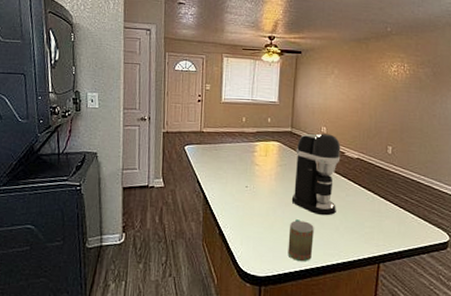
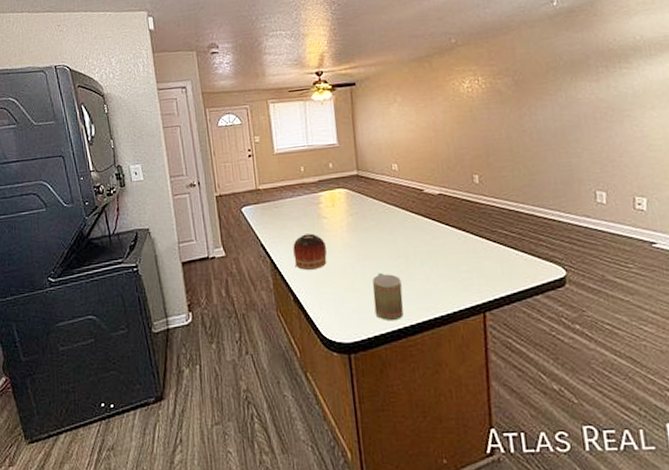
bowl: none [225,177,255,209] -> present [293,233,327,270]
coffee maker: present [291,133,341,216] -> none [366,171,424,266]

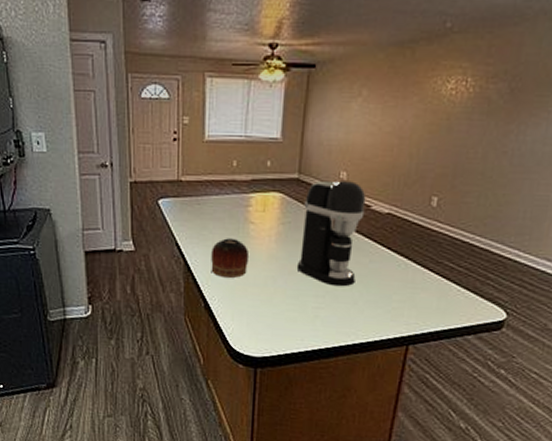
coffee maker: none [366,171,424,266] -> present [296,180,366,287]
mug: present [372,273,404,321] -> none [290,291,325,342]

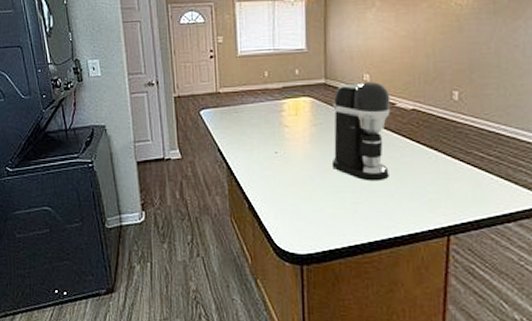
bowl: present [211,238,250,278] -> none [251,142,287,178]

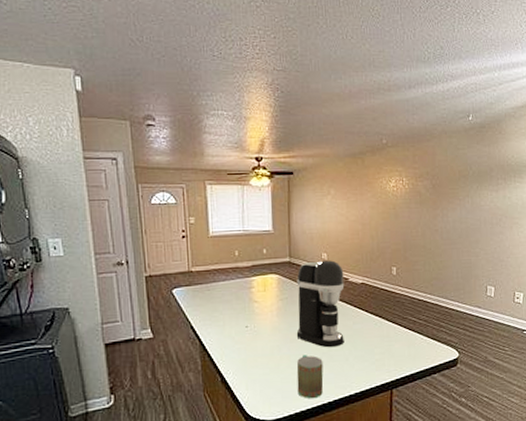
mug: none [331,187,363,237] -> present [296,355,324,399]

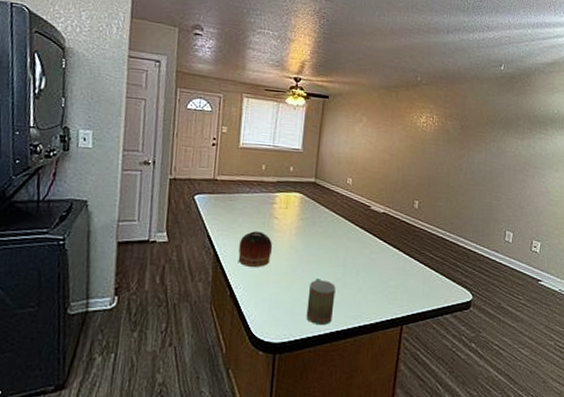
bowl: none [223,317,257,352] -> present [238,231,273,267]
coffee maker: present [296,260,345,348] -> none [312,184,367,275]

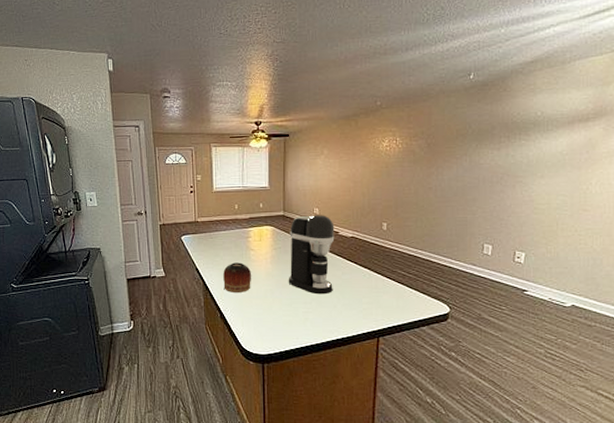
mug: present [306,278,336,326] -> none [287,300,312,340]
coffee maker: none [312,184,367,275] -> present [288,215,335,295]

